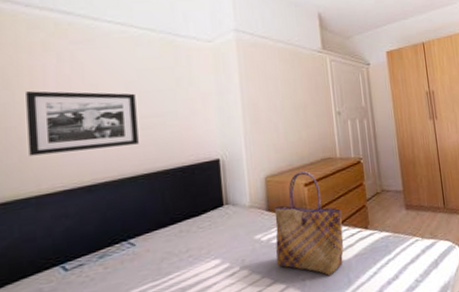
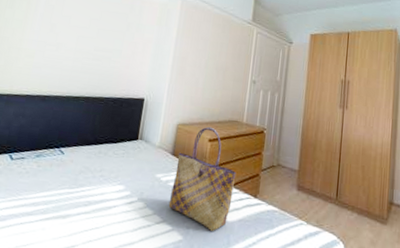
picture frame: present [26,91,139,156] -> none [11,13,95,71]

